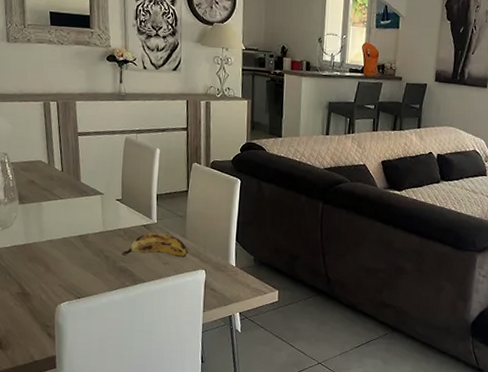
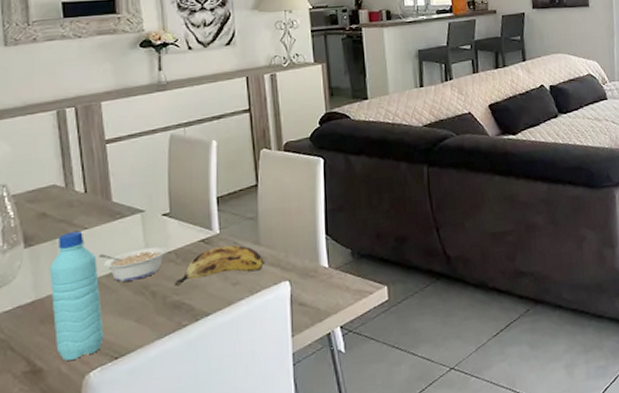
water bottle: none [35,199,71,293] -> present [49,231,104,362]
legume: none [70,220,118,245] -> present [99,246,167,282]

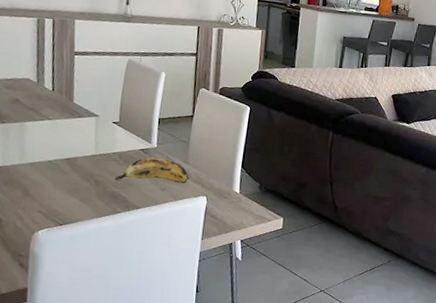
water bottle: present [49,231,104,362] -> none [14,119,56,219]
legume: present [99,246,167,282] -> none [57,142,113,169]

